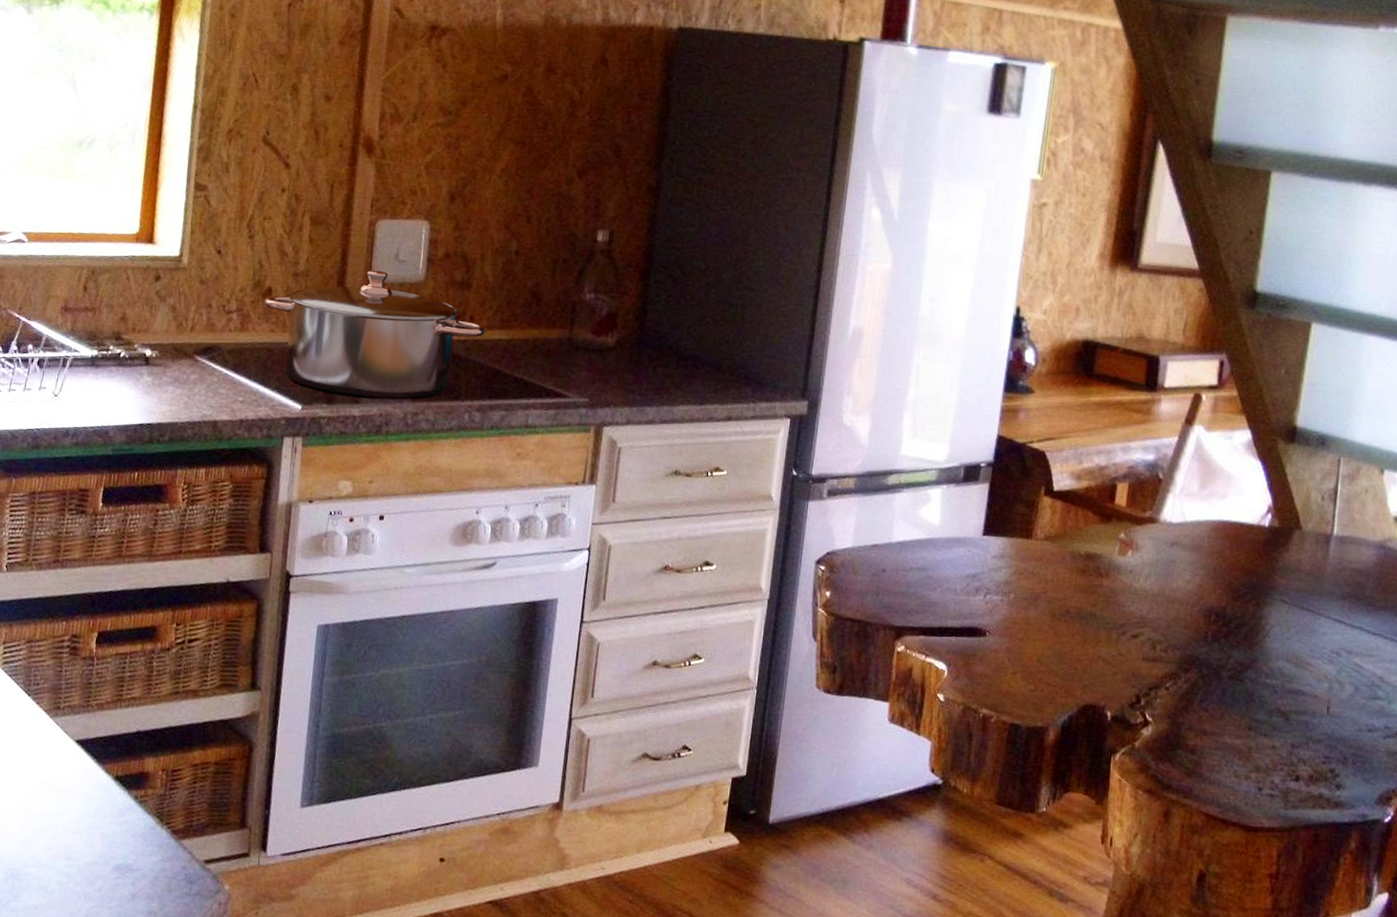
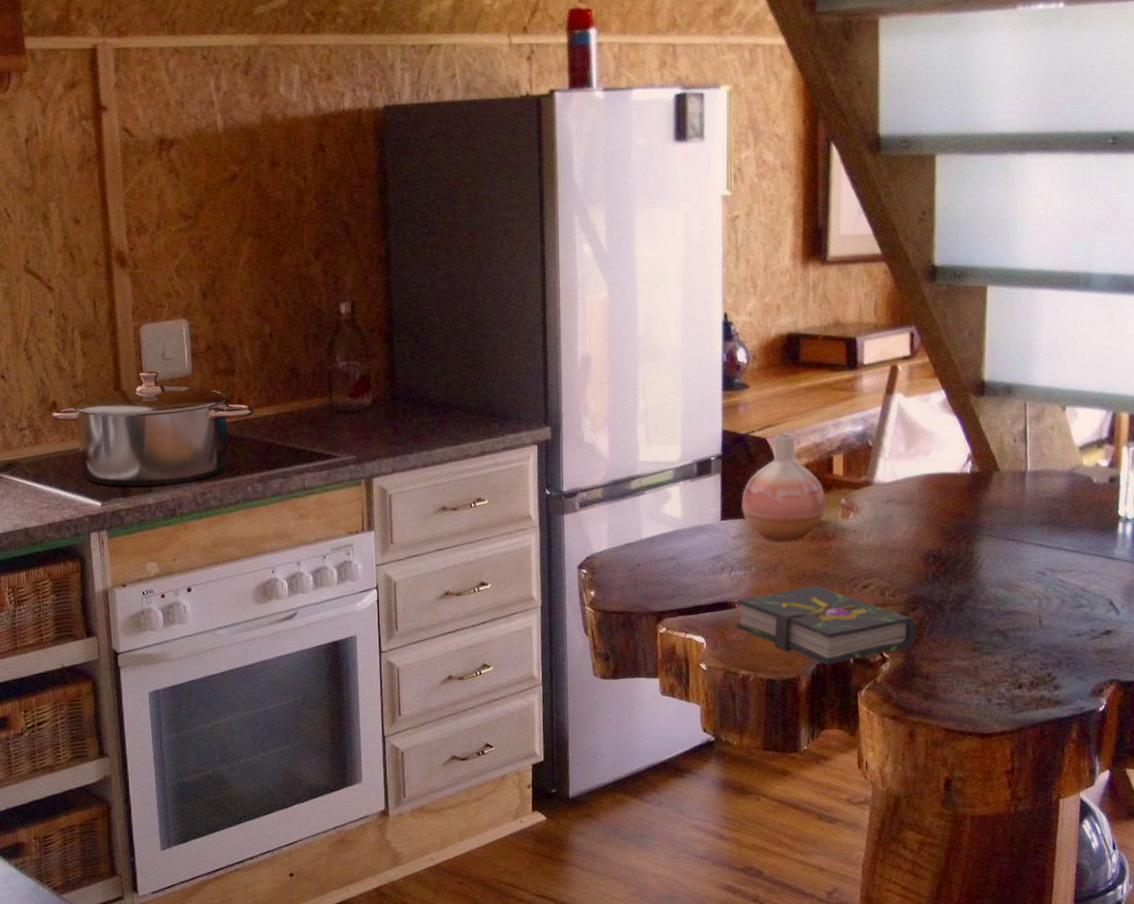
book: none [983,625,1187,719] -> present [736,585,916,665]
vase: none [1007,449,1104,573] -> present [741,433,827,542]

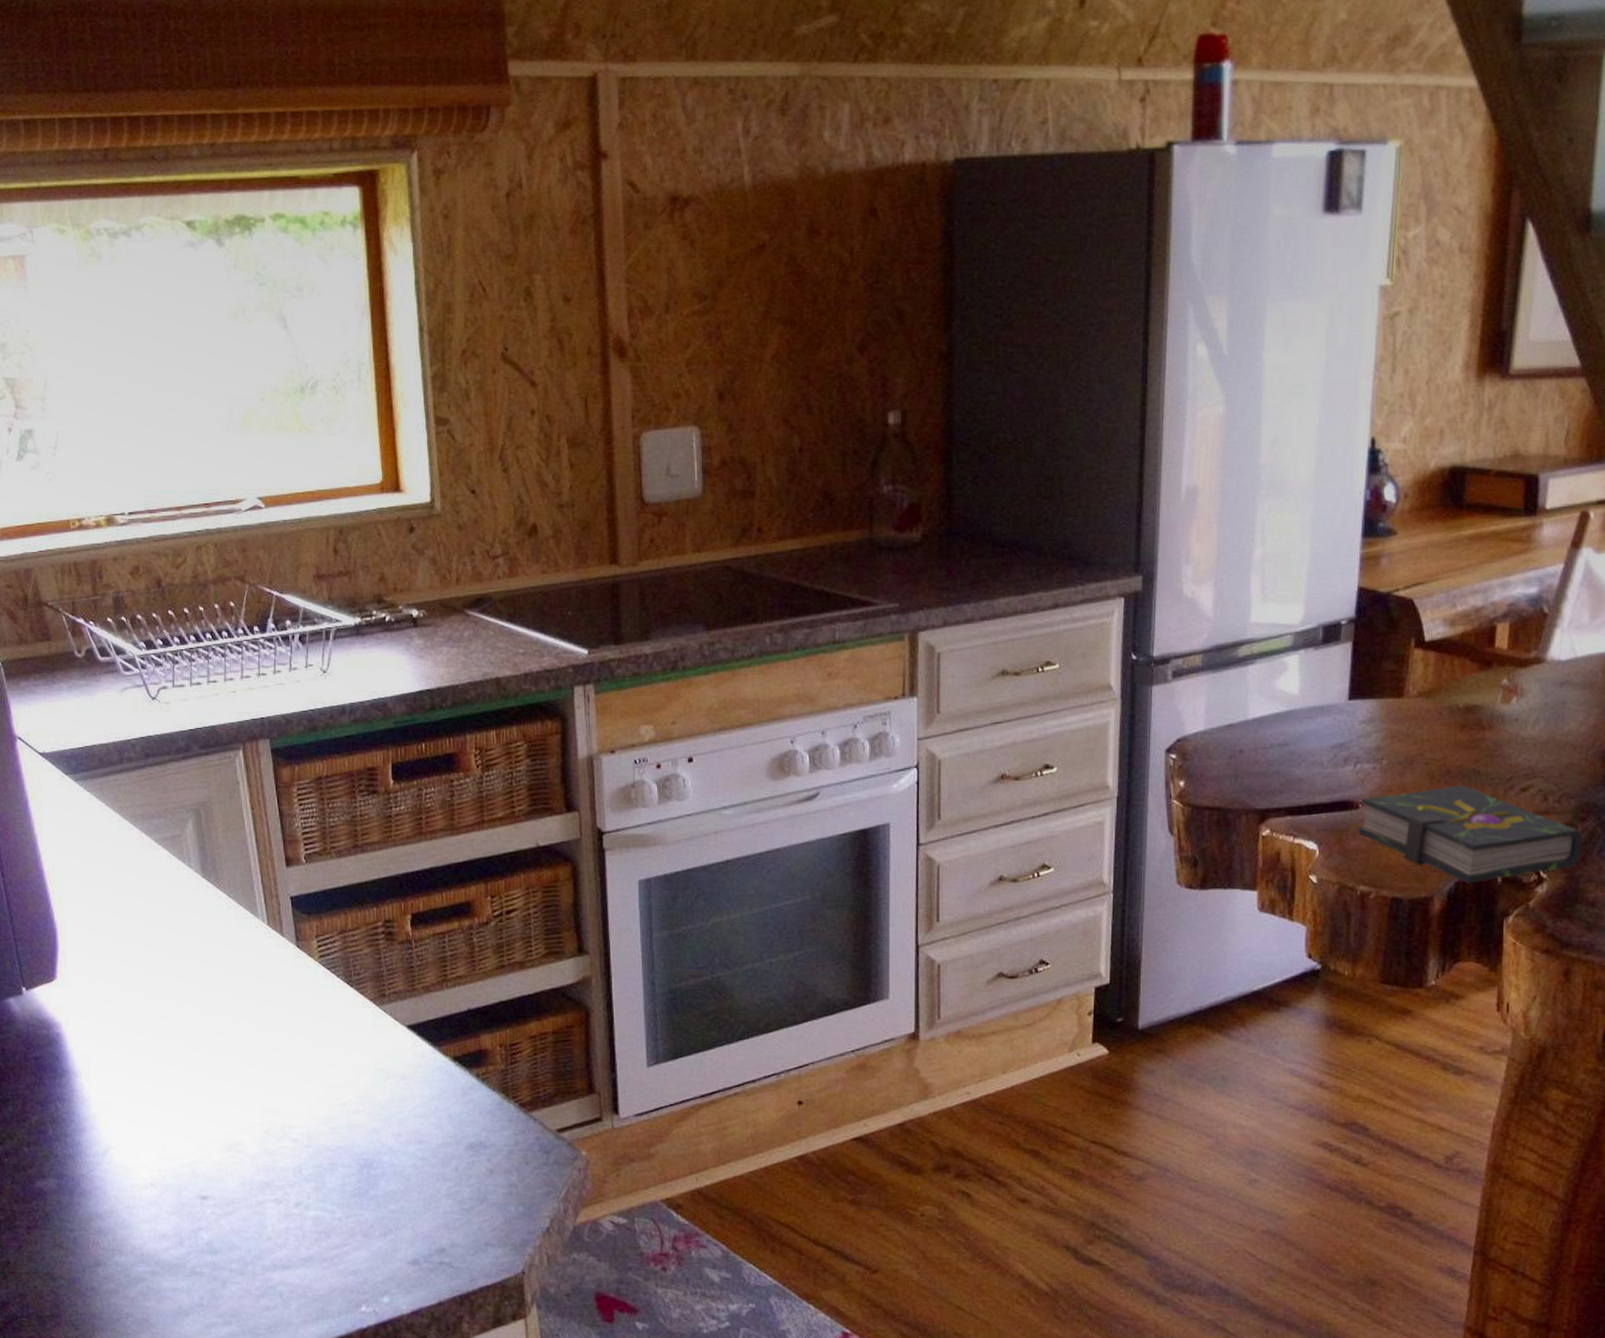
cooking pot: present [50,371,254,488] -> none [529,490,777,634]
vase: present [741,433,827,542] -> none [1376,594,1484,730]

